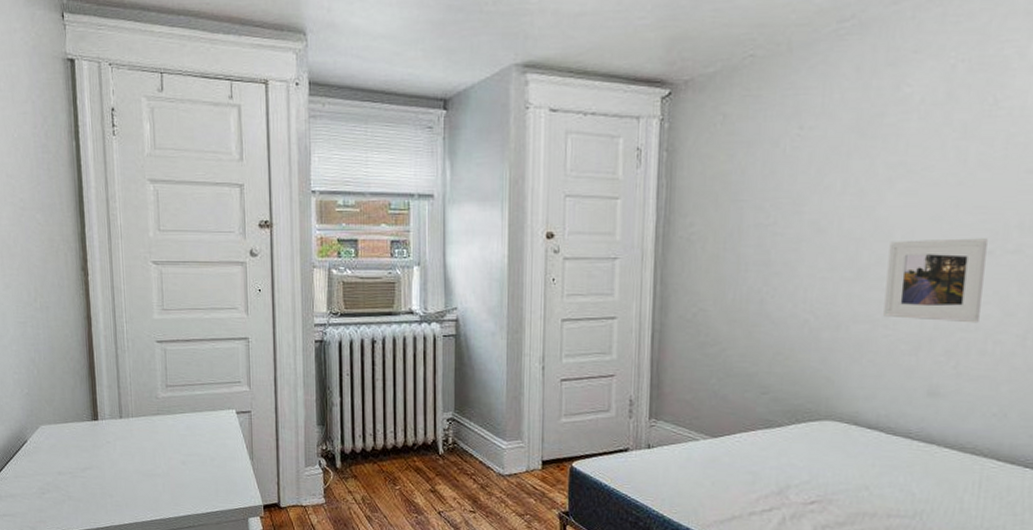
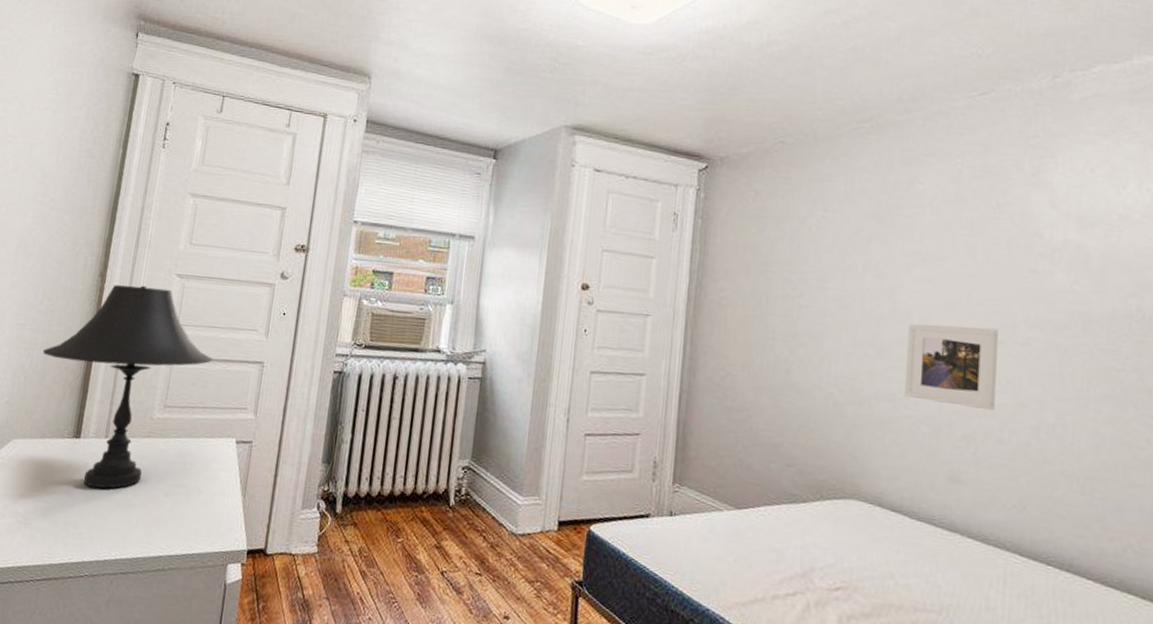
table lamp: none [47,275,201,463] -> present [42,285,213,489]

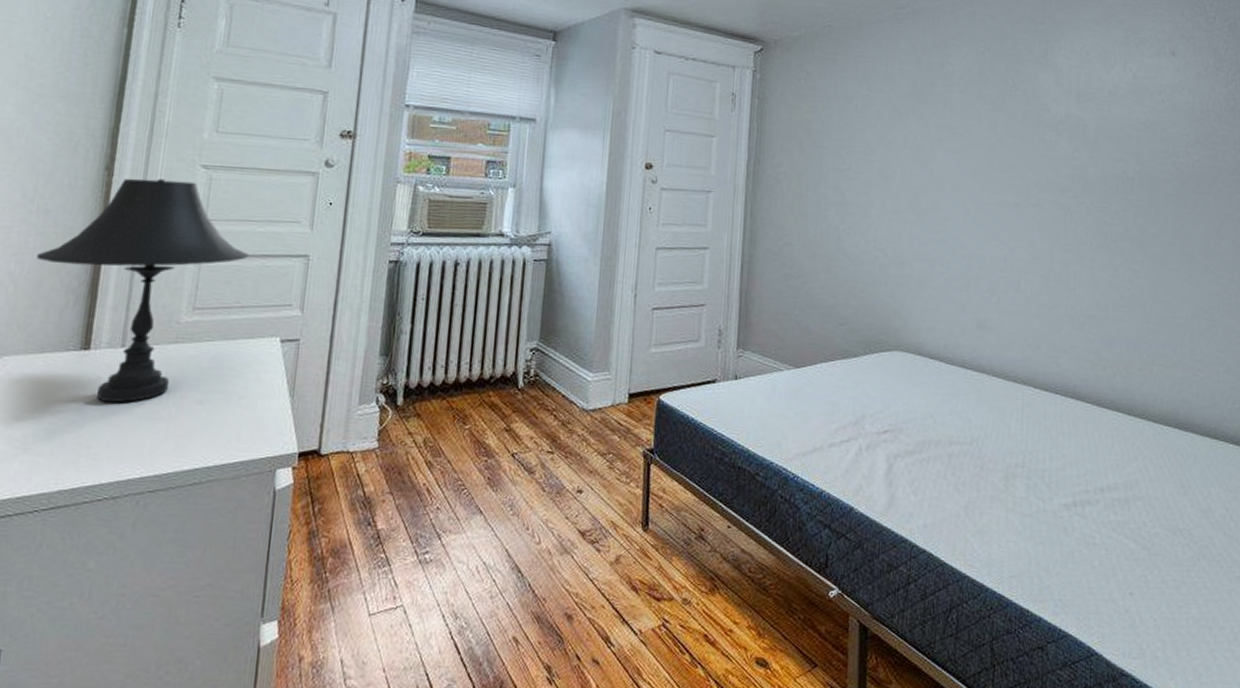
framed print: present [904,323,998,411] -> none [939,190,1015,265]

